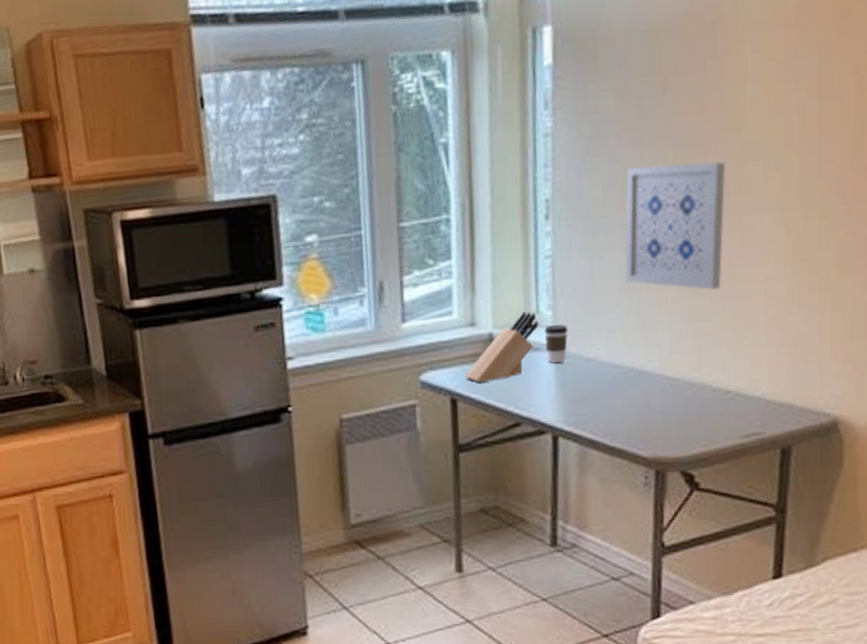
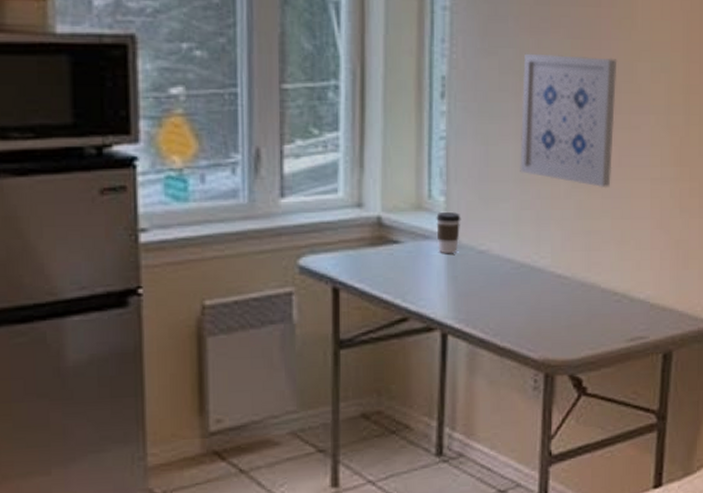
knife block: present [464,311,539,383] -> none [348,195,431,271]

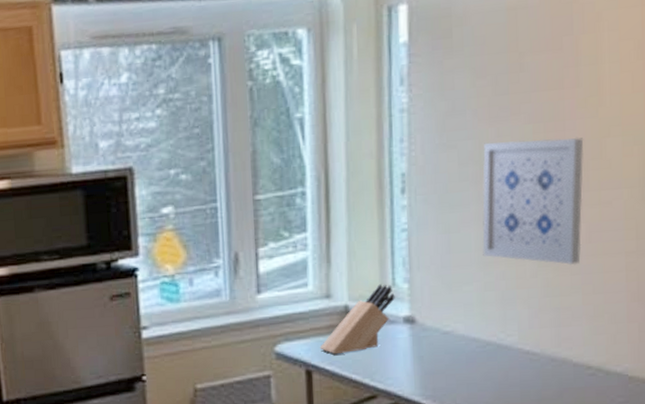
knife block: none [348,195,431,271] -> present [319,284,395,355]
coffee cup: present [436,212,461,253] -> none [400,297,425,336]

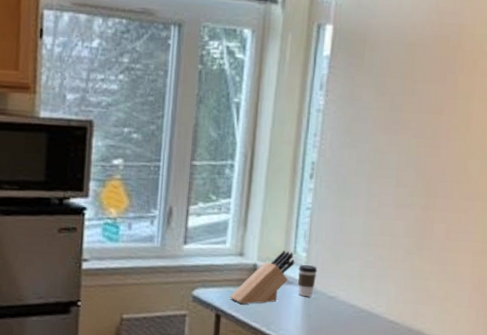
coffee cup: none [400,297,425,336] -> present [297,265,318,296]
wall art: present [482,137,584,266] -> none [367,148,453,257]

